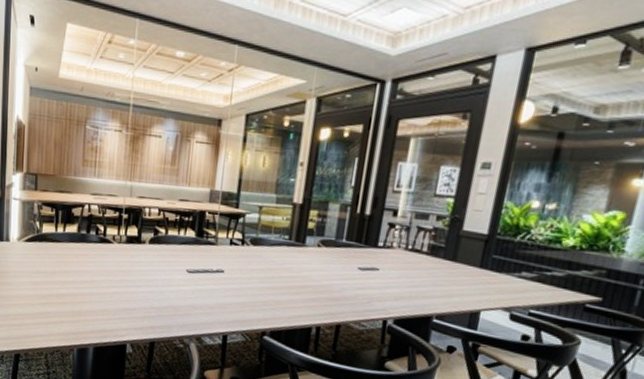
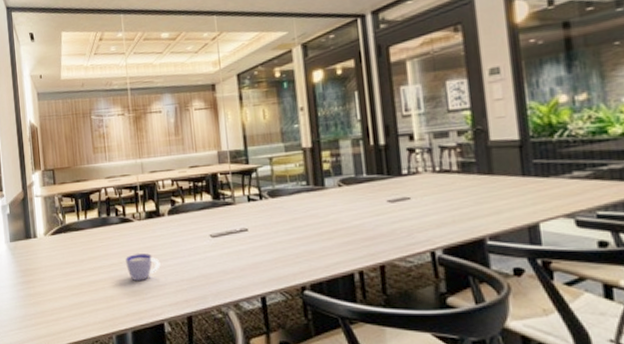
cup: none [98,275,133,302] -> present [126,253,161,281]

